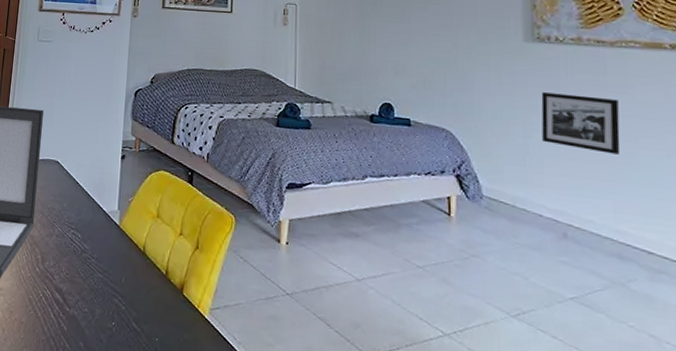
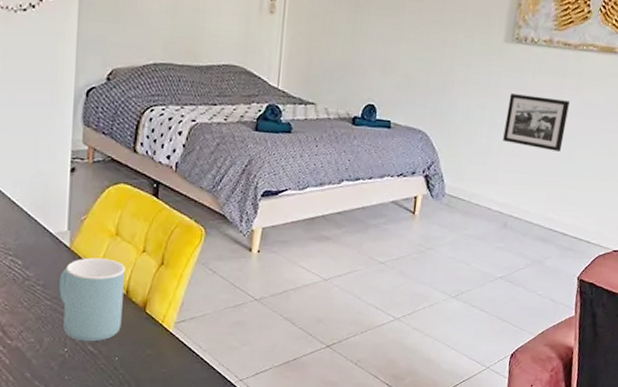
mug: none [109,236,165,319] -> present [59,257,125,342]

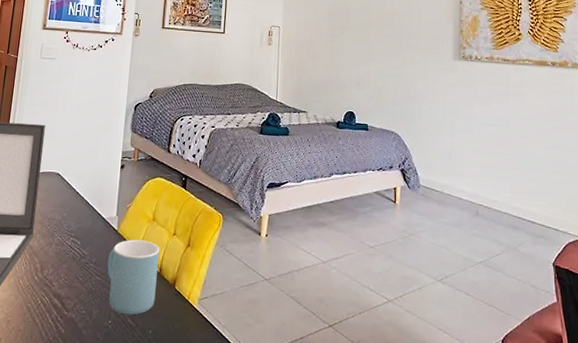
picture frame: present [503,93,570,152] -> none [464,100,517,148]

